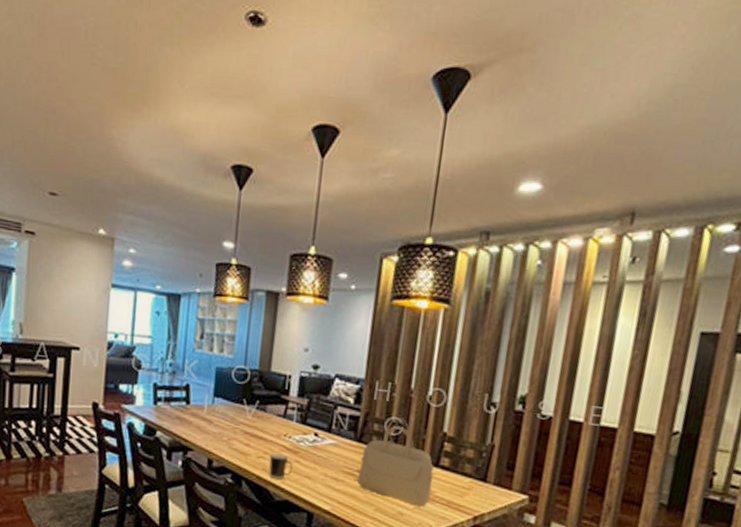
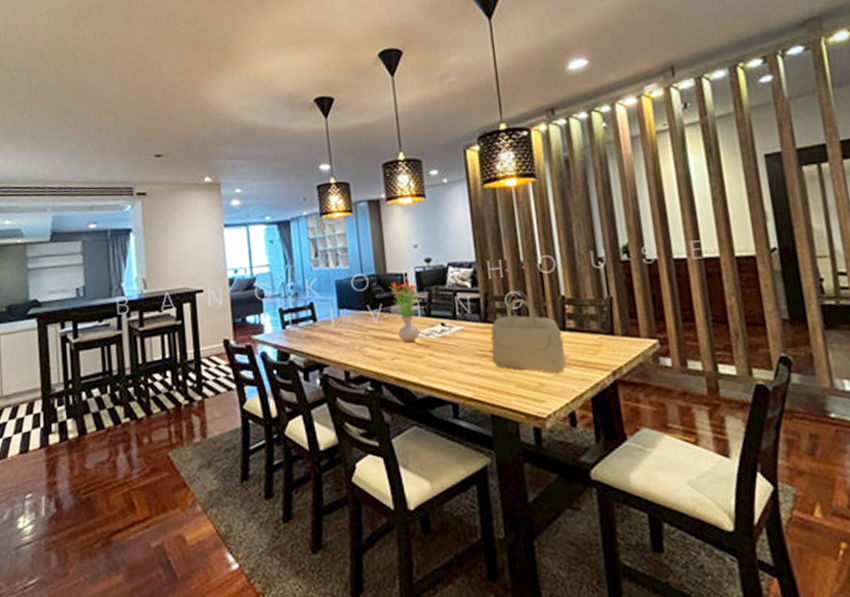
flower arrangement: none [269,381,299,446] -> present [388,280,419,343]
mug: present [269,453,293,479] -> none [403,350,428,377]

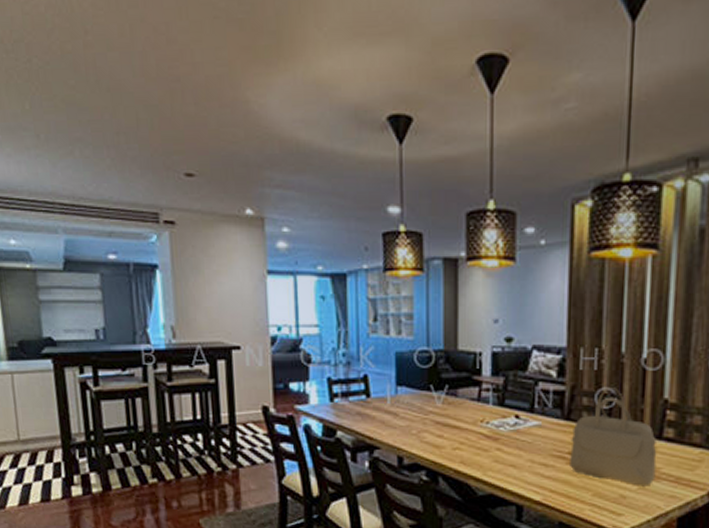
flower arrangement: present [388,280,419,343] -> none [458,361,492,433]

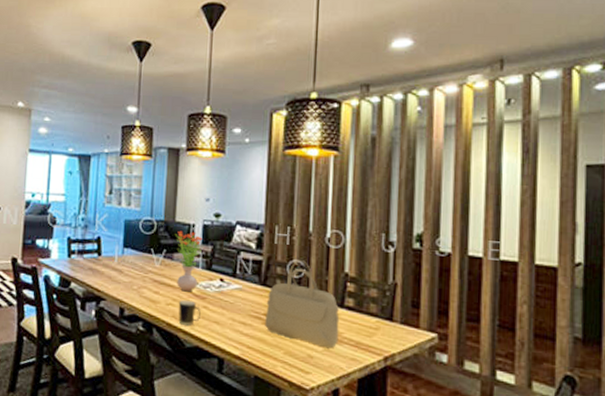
flower arrangement: none [458,361,492,433] -> present [175,230,202,292]
mug: none [466,442,494,471] -> present [178,299,201,326]

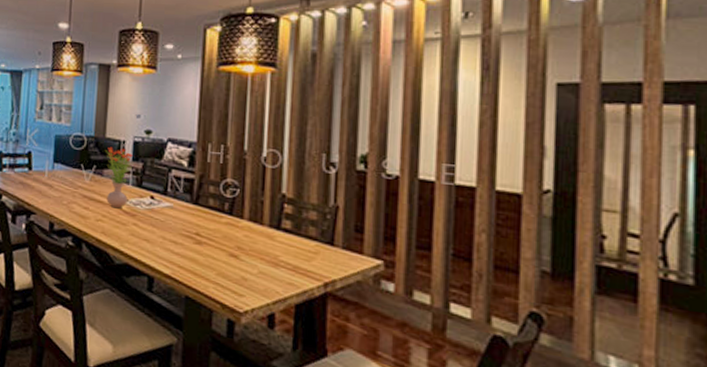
mug: present [178,299,201,326] -> none [107,216,131,242]
handbag: present [265,259,340,349] -> none [197,178,276,272]

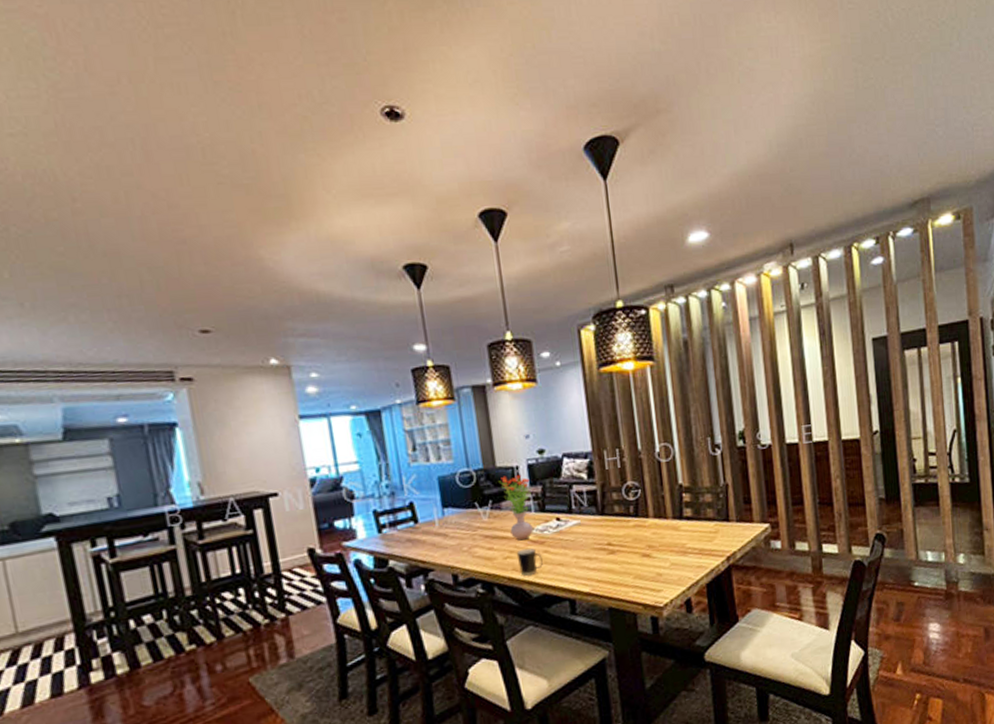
mug: none [107,216,131,242] -> present [516,548,543,576]

